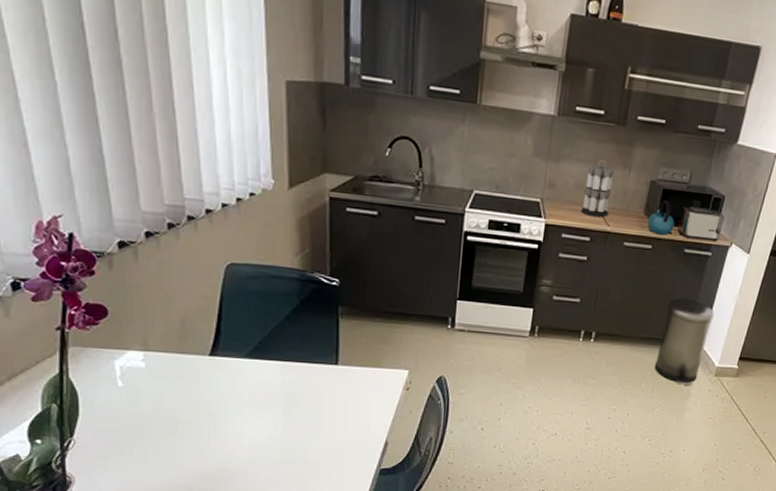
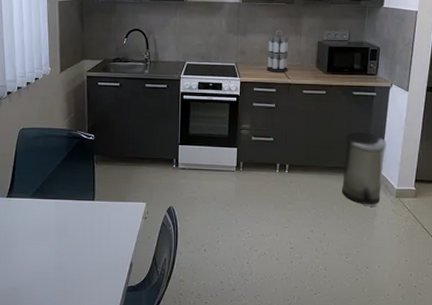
kettle: present [647,200,675,236] -> none [320,55,342,83]
toaster: present [677,205,725,242] -> none [344,58,383,84]

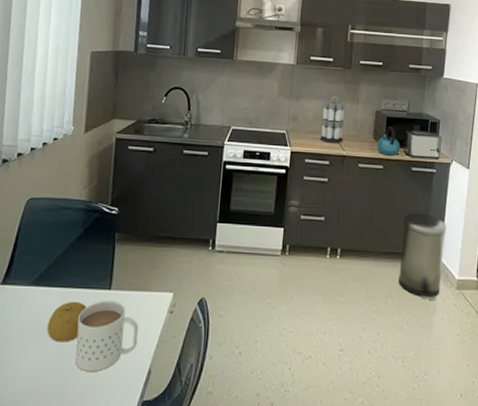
fruit: none [47,210,76,242] -> present [46,301,87,342]
mug: none [69,209,119,265] -> present [75,300,139,373]
kettle: none [320,55,342,83] -> present [377,126,400,157]
toaster: none [344,58,383,84] -> present [402,130,443,160]

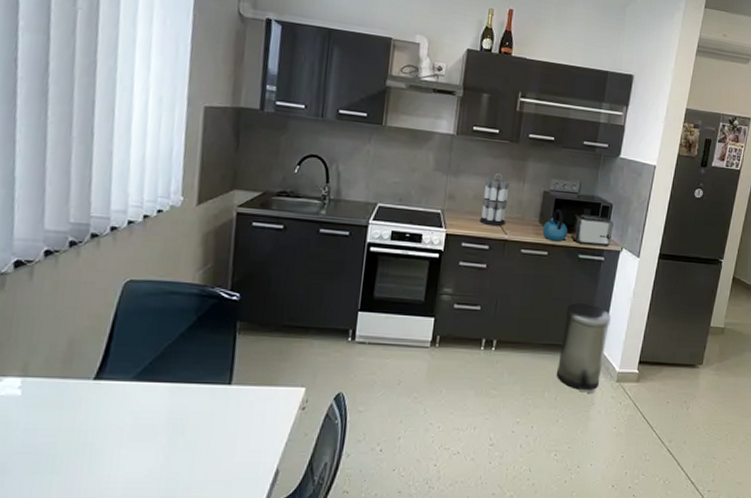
fruit: present [46,301,87,342] -> none [153,397,202,443]
mug: present [75,300,139,373] -> none [188,397,265,474]

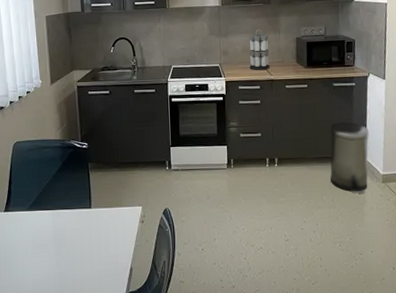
kettle: present [542,209,568,243] -> none [300,50,321,77]
toaster: present [570,213,614,247] -> none [323,50,359,76]

